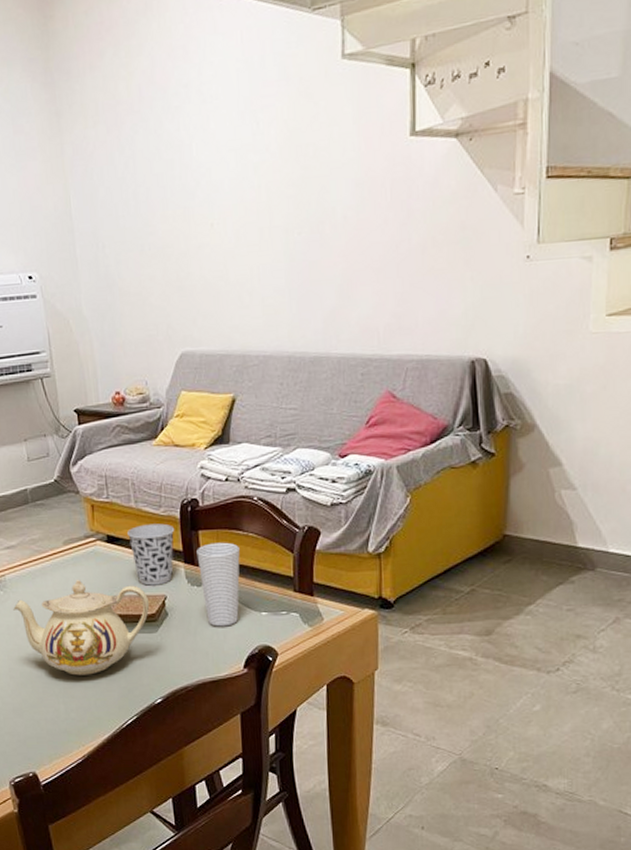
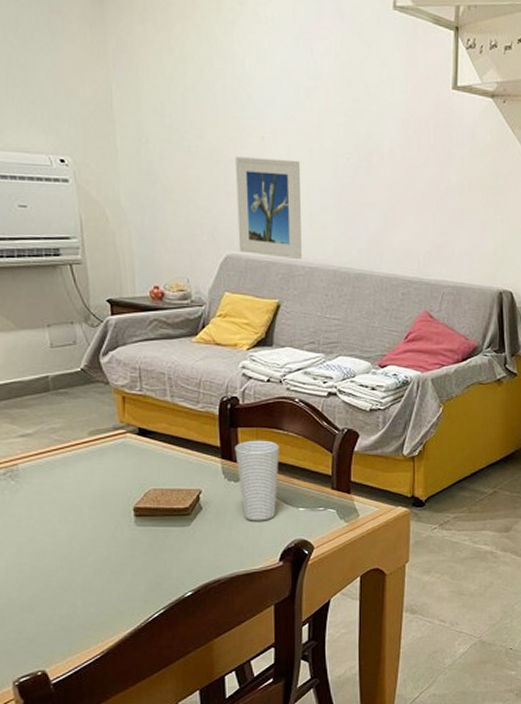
teapot: present [13,579,150,676] -> none [26,470,183,569]
cup: present [127,523,175,586] -> none [162,419,213,480]
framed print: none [186,243,255,350] -> present [235,157,302,260]

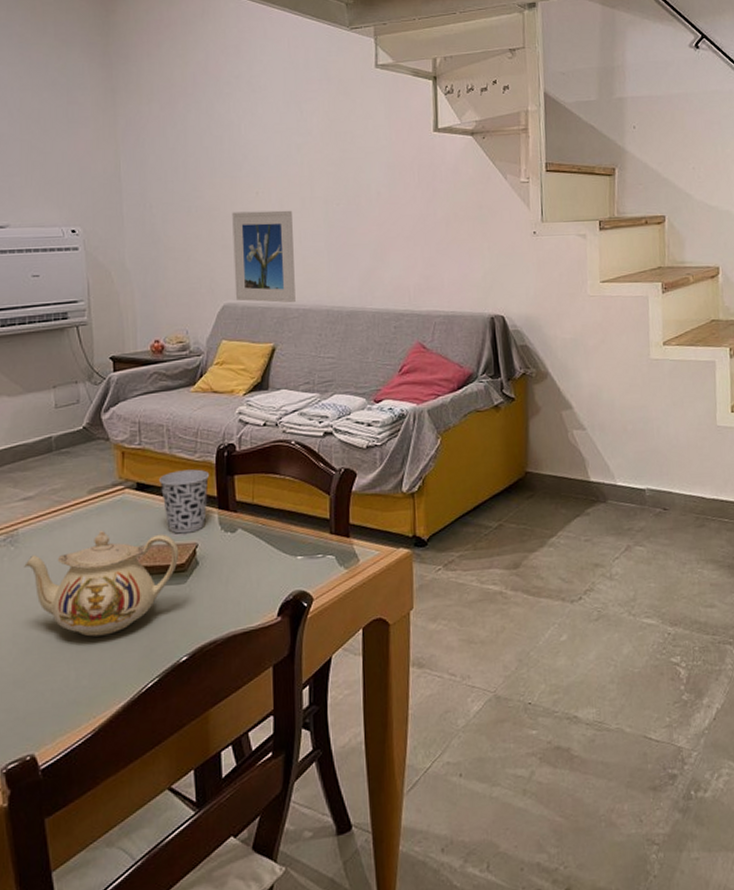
teapot: none [26,470,183,569] -> present [24,530,179,637]
cup: none [162,419,213,480] -> present [159,469,210,534]
cup: present [235,440,279,521] -> none [232,486,276,574]

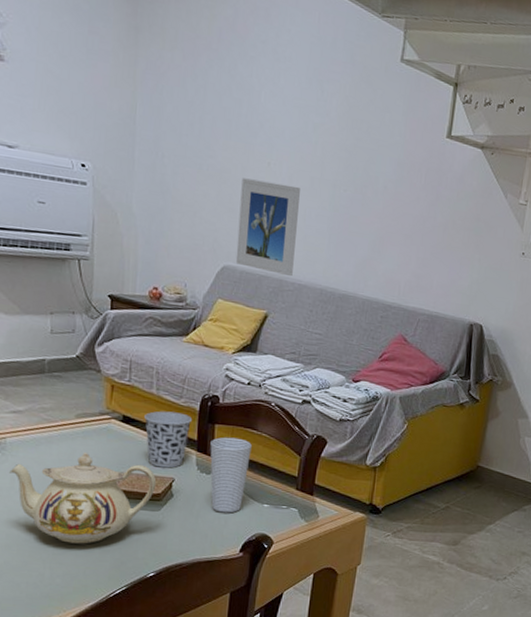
cup: none [232,486,276,574] -> present [210,437,252,513]

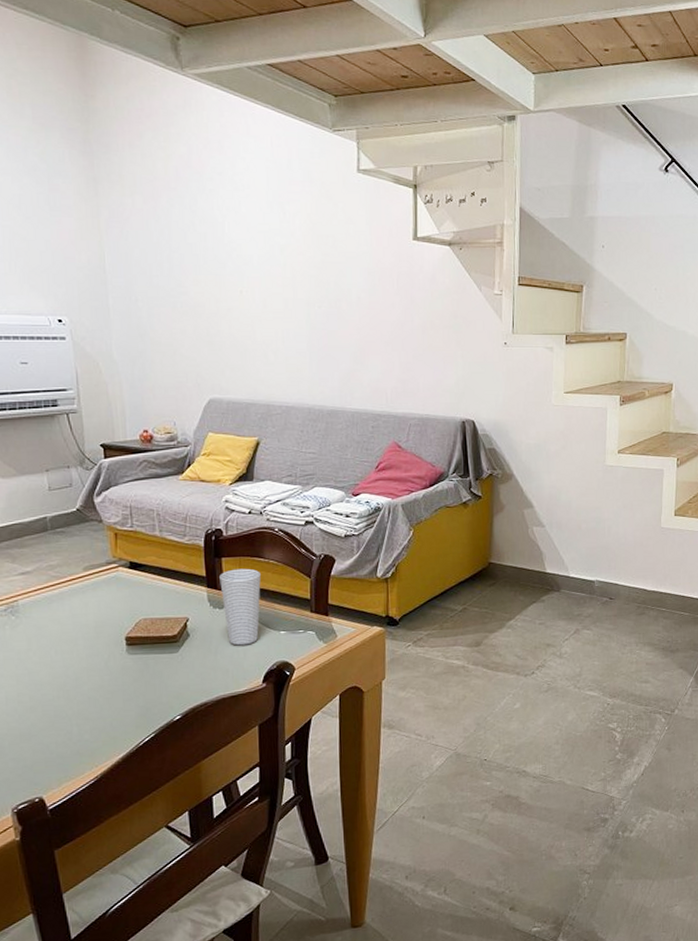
teapot: present [9,451,157,544] -> none [25,603,172,697]
cup: present [144,411,193,468] -> none [151,551,199,609]
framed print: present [235,178,300,277] -> none [217,310,279,400]

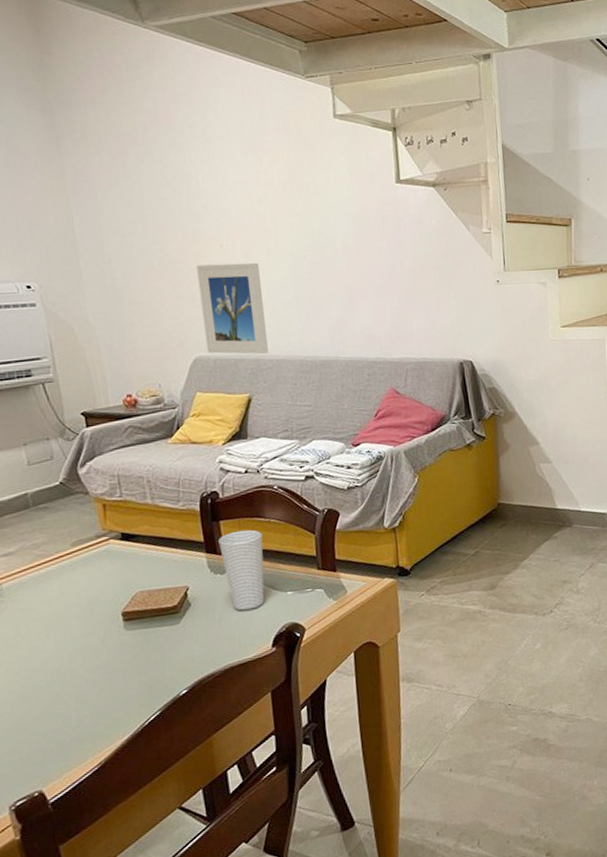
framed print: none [217,310,279,400] -> present [196,262,268,354]

